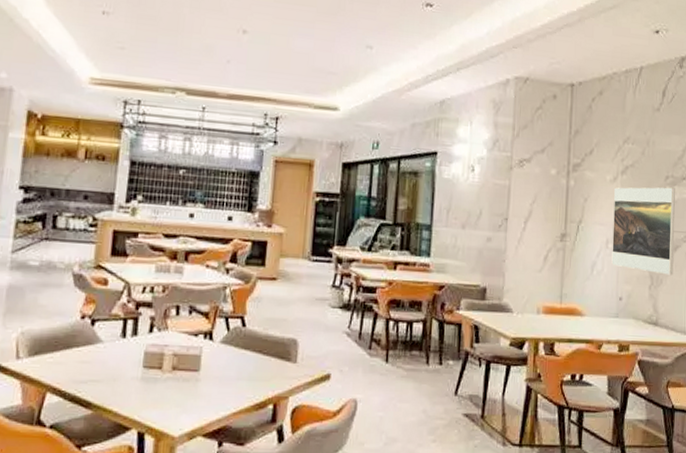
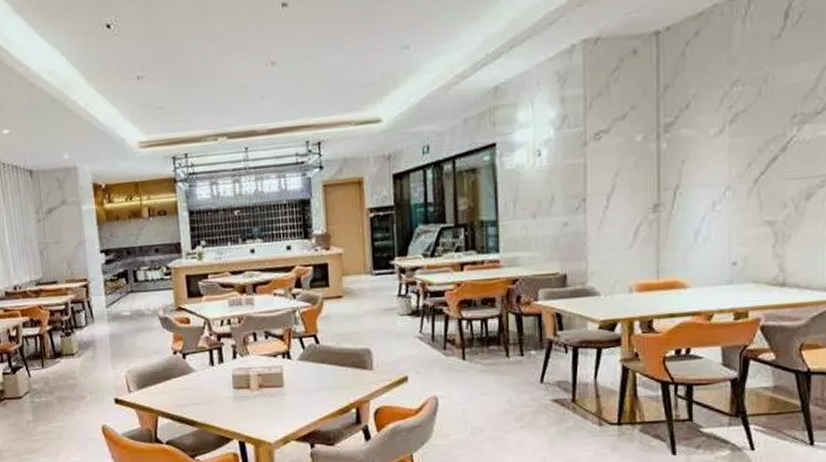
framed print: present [611,187,675,275] -> none [721,126,807,229]

